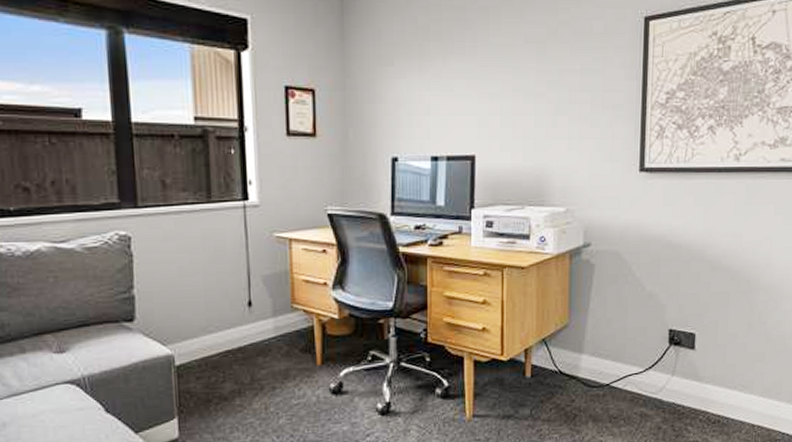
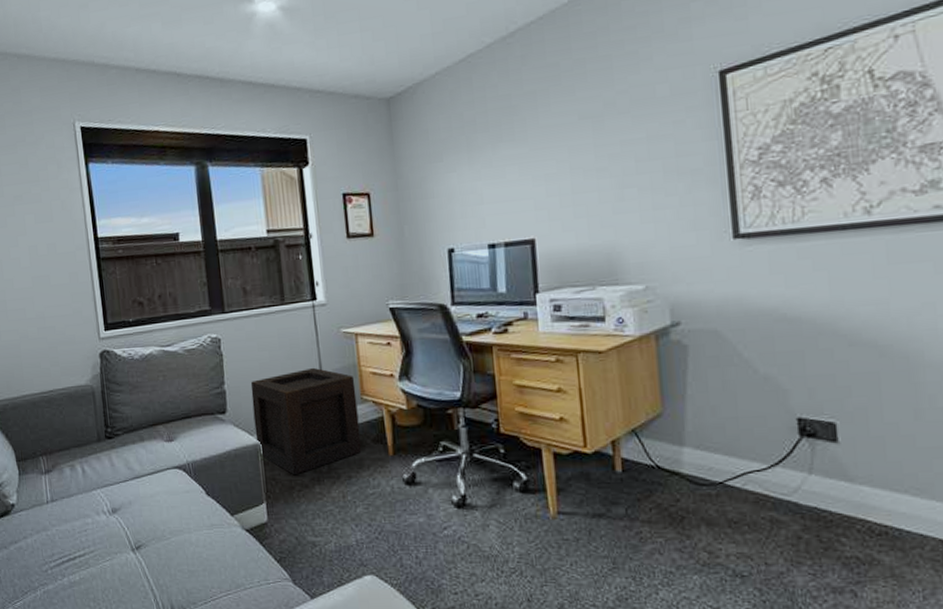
wooden crate: none [165,273,288,388] -> present [250,367,362,475]

